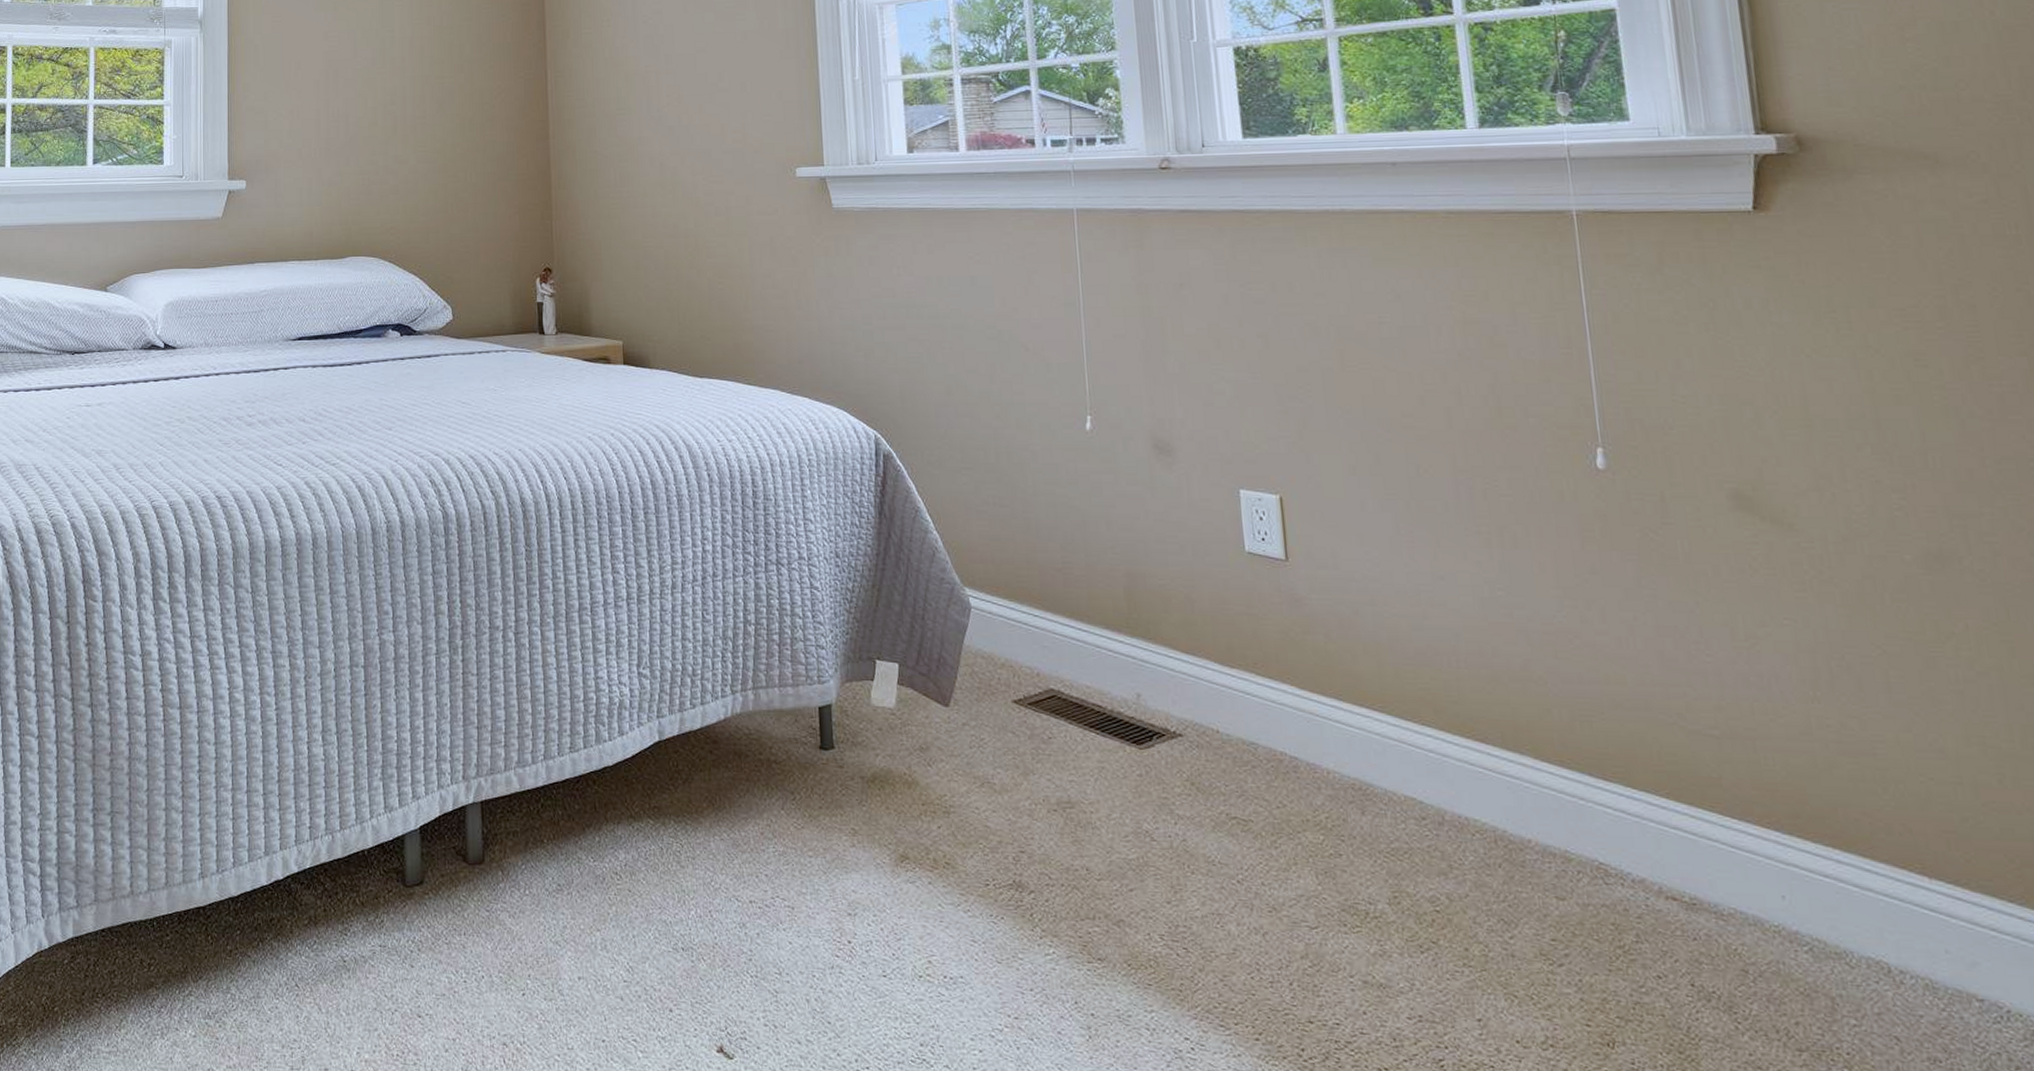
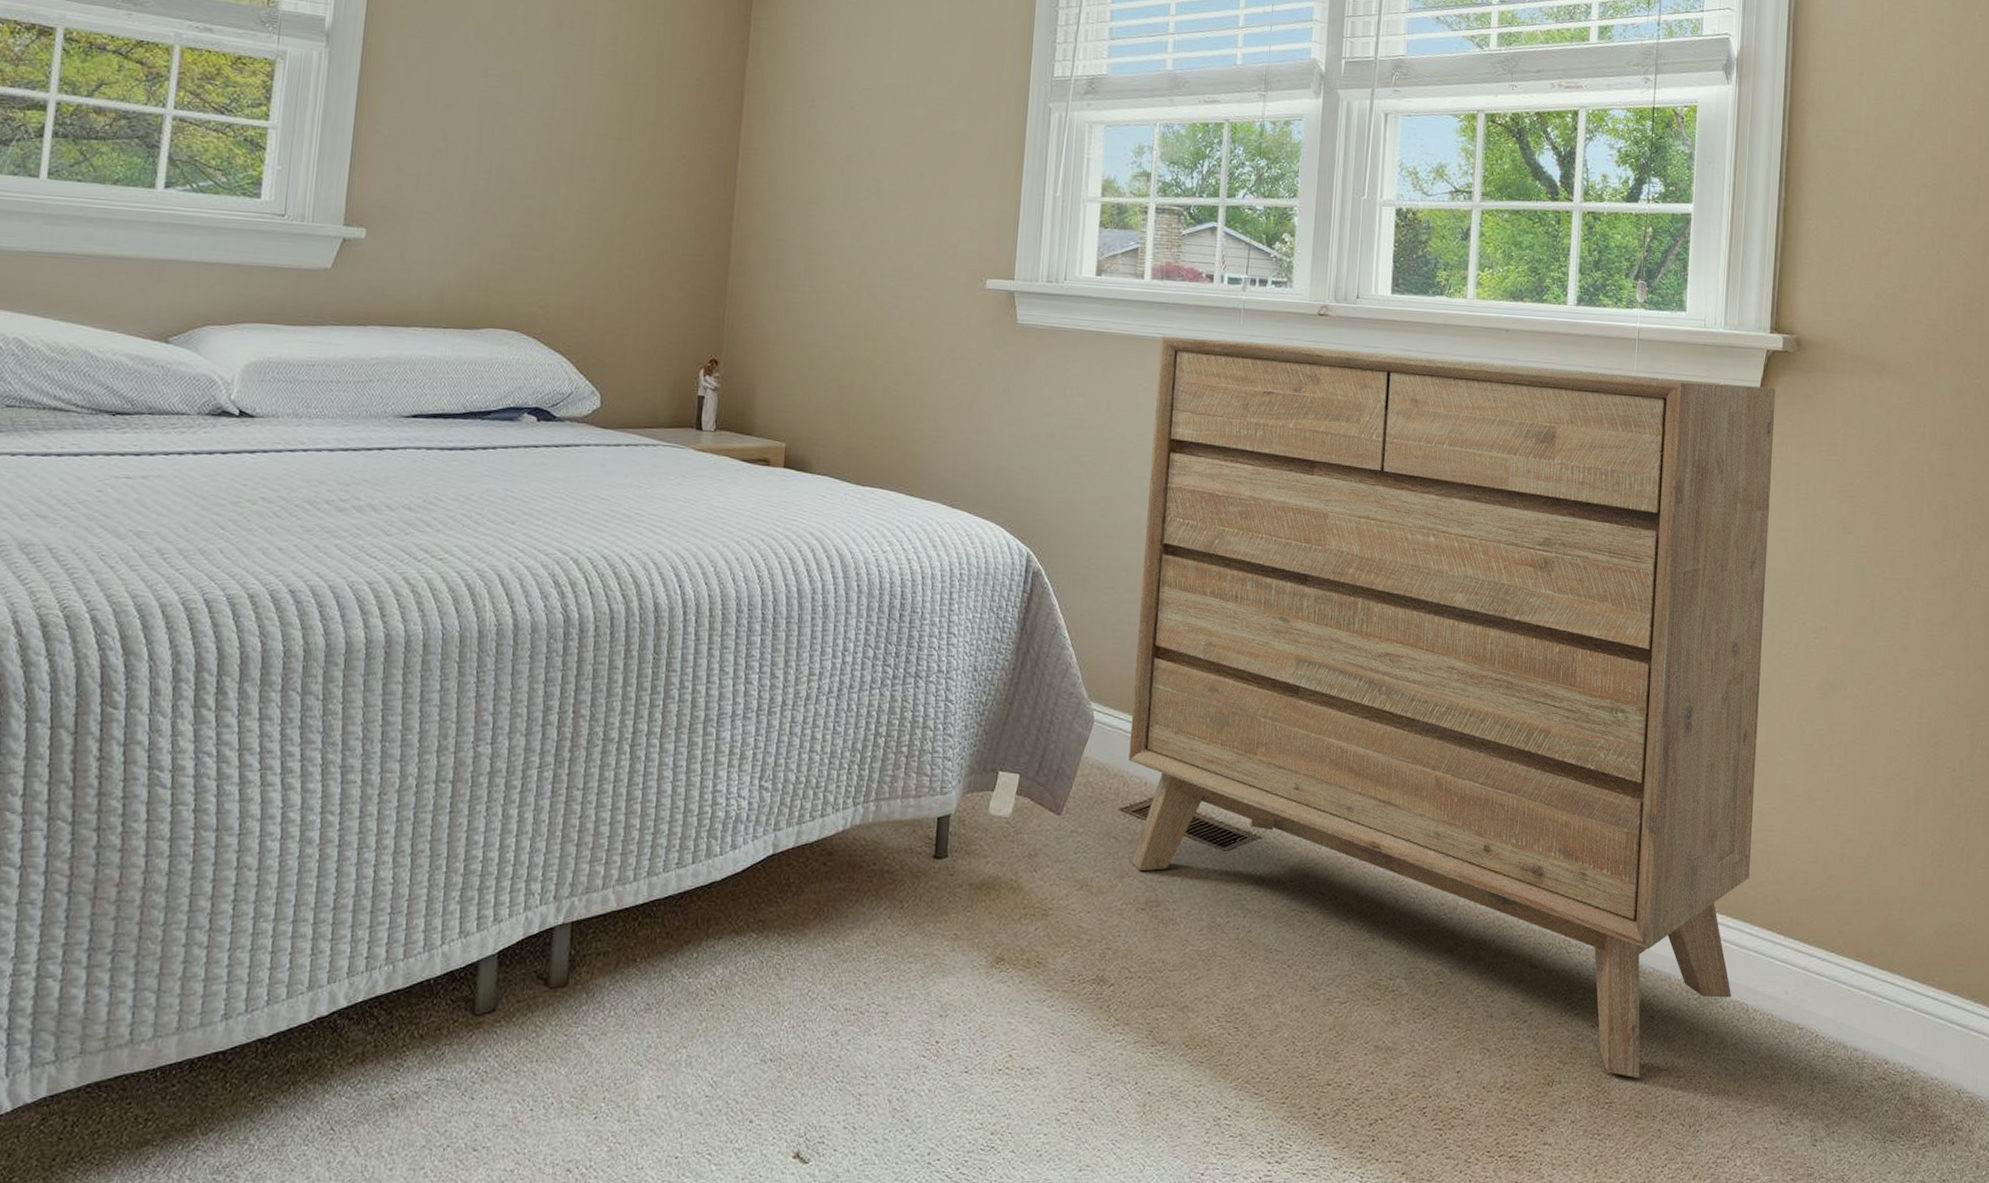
dresser: none [986,198,1862,1046] -> present [1128,335,1776,1078]

